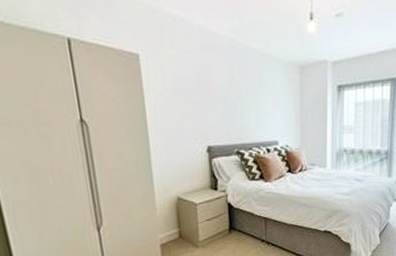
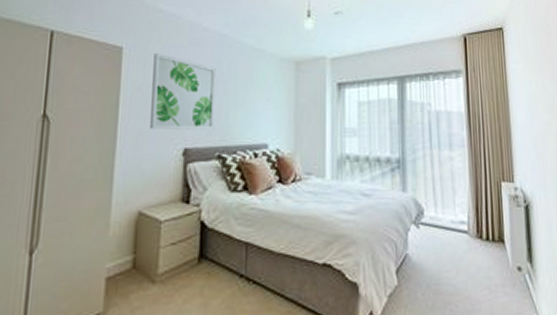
wall art: none [169,60,232,131] -> present [150,53,216,130]

